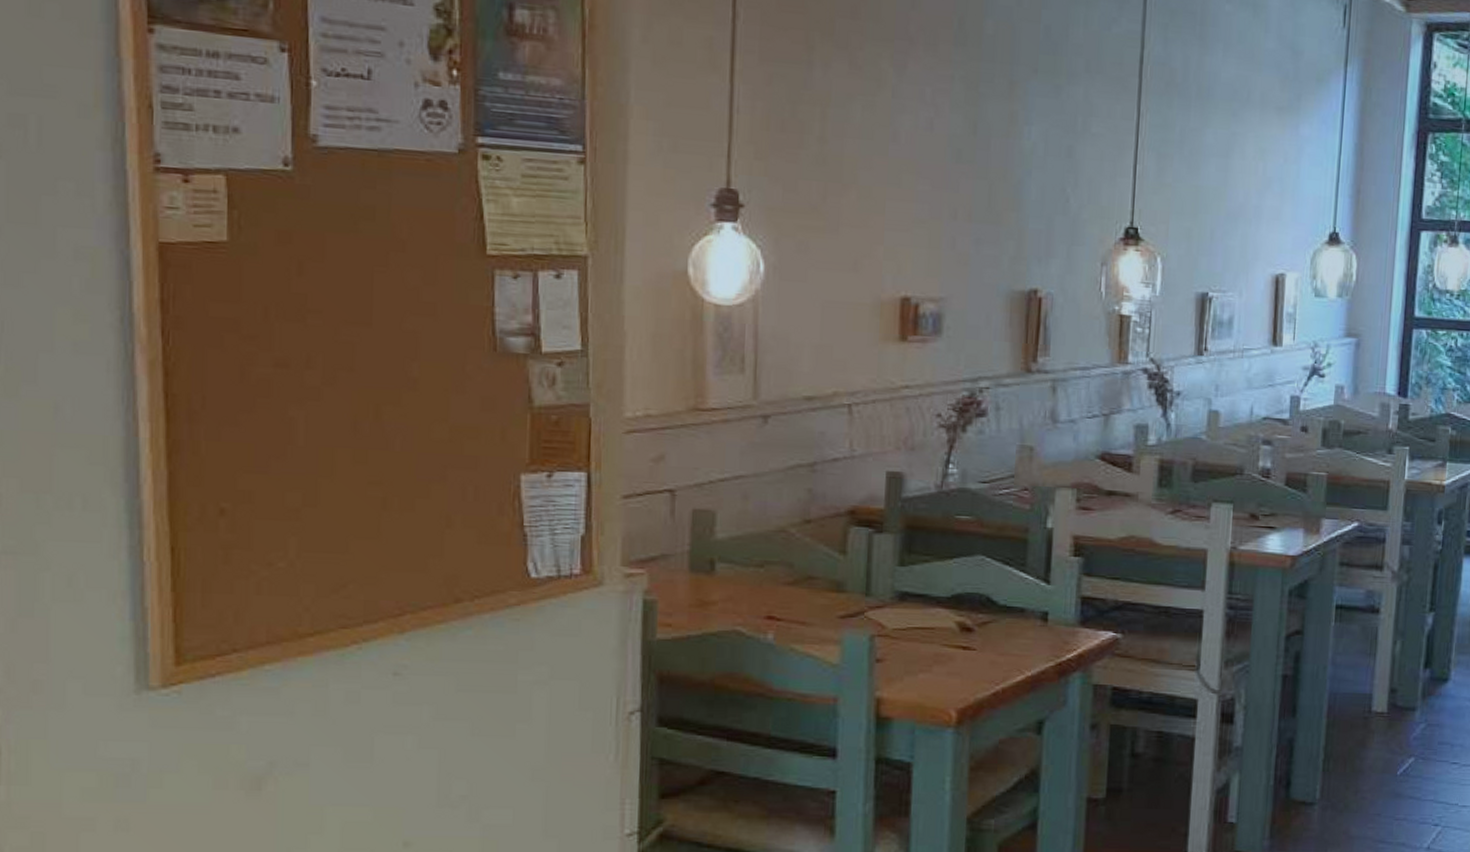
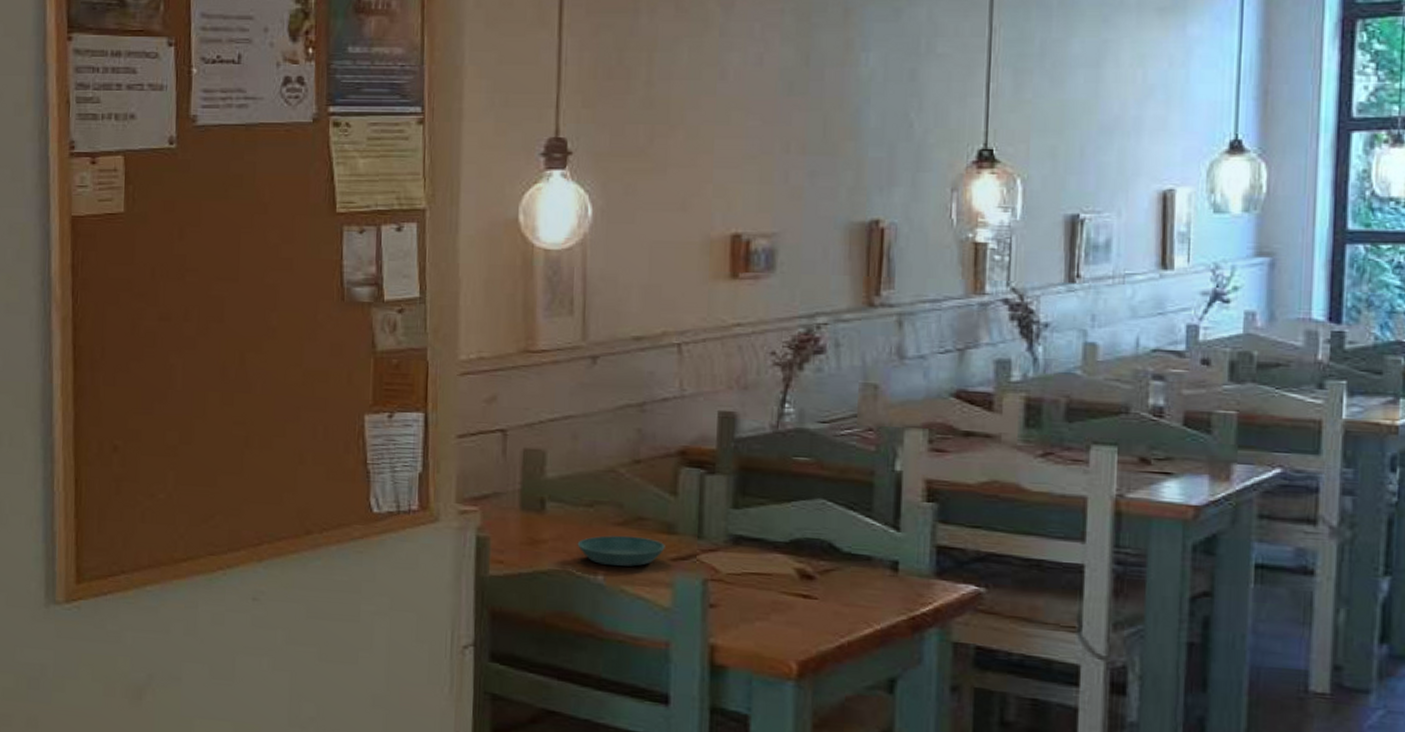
saucer: none [747,595,834,626] -> present [577,535,665,567]

